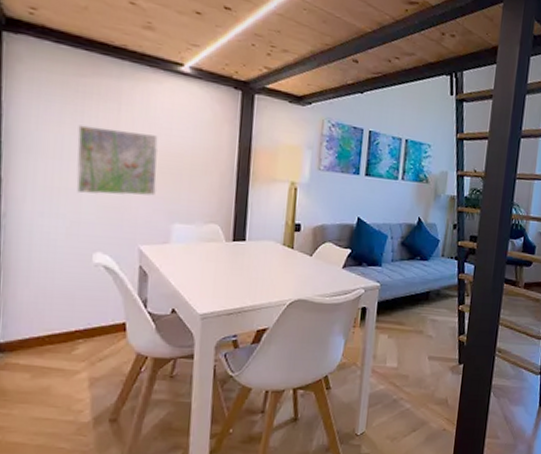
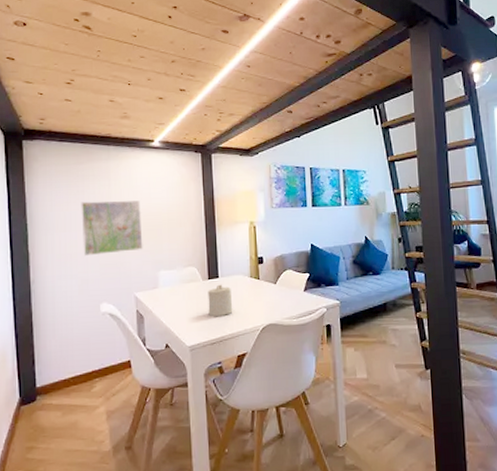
candle: none [228,248,259,285] -> present [208,284,233,317]

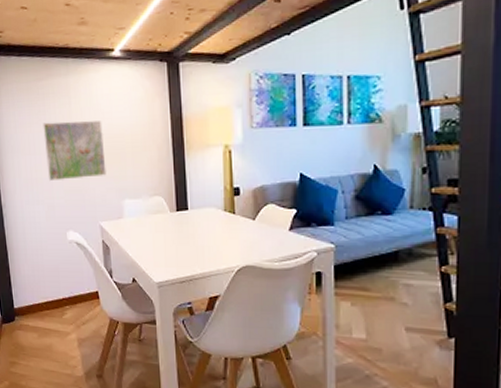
candle: present [208,284,233,317] -> none [176,217,204,254]

